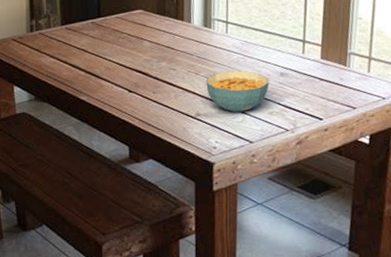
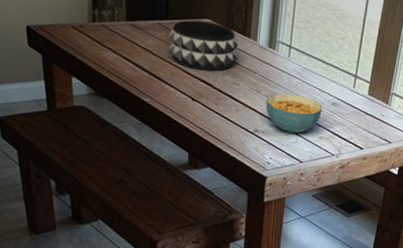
decorative bowl: none [102,12,173,61] -> present [168,20,239,72]

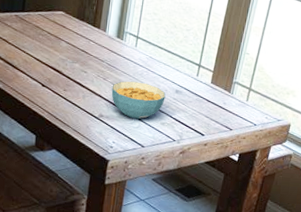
decorative bowl: present [168,20,239,72] -> none [23,12,89,60]

